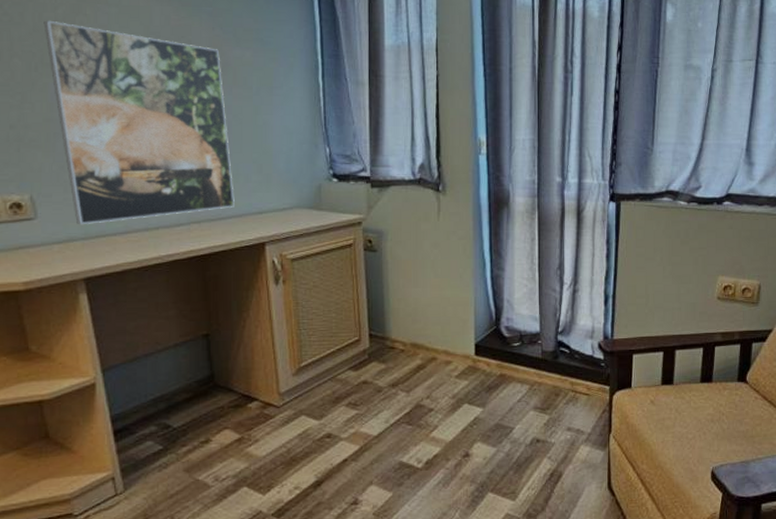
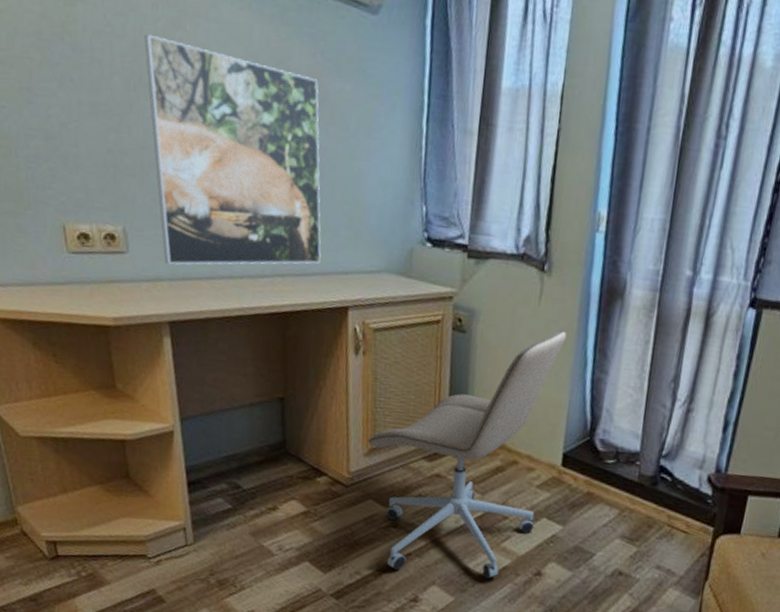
office chair: none [295,239,466,477] -> present [368,330,567,580]

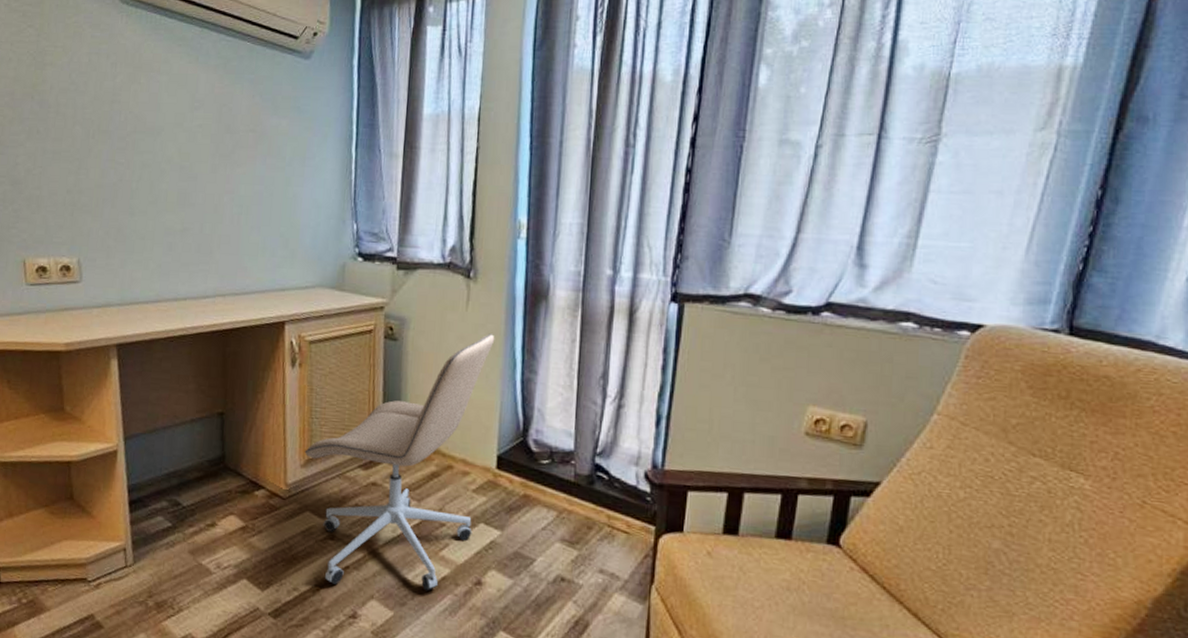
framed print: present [144,34,321,265] -> none [103,89,260,291]

